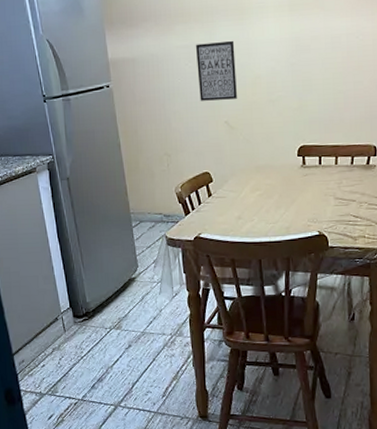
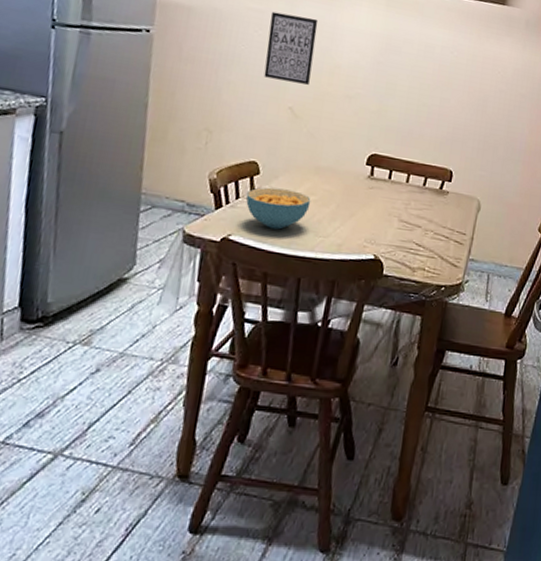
cereal bowl: none [206,189,258,224] -> present [245,187,311,230]

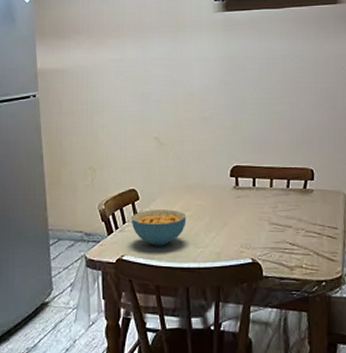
wall art: present [263,11,319,85] -> none [127,56,168,115]

